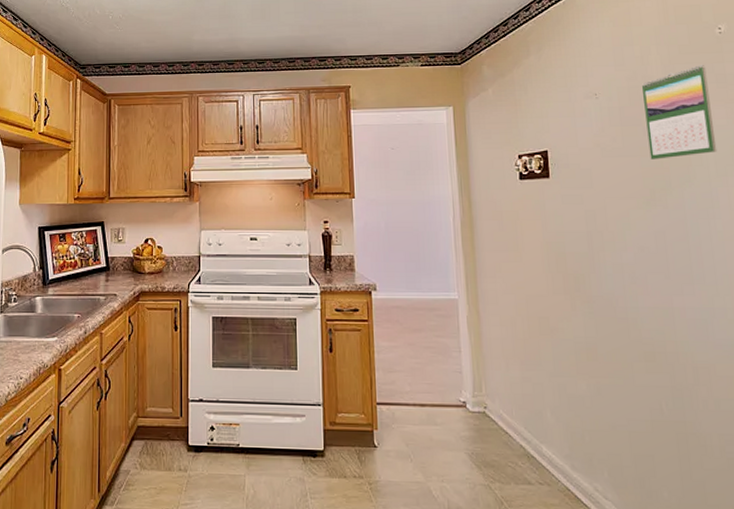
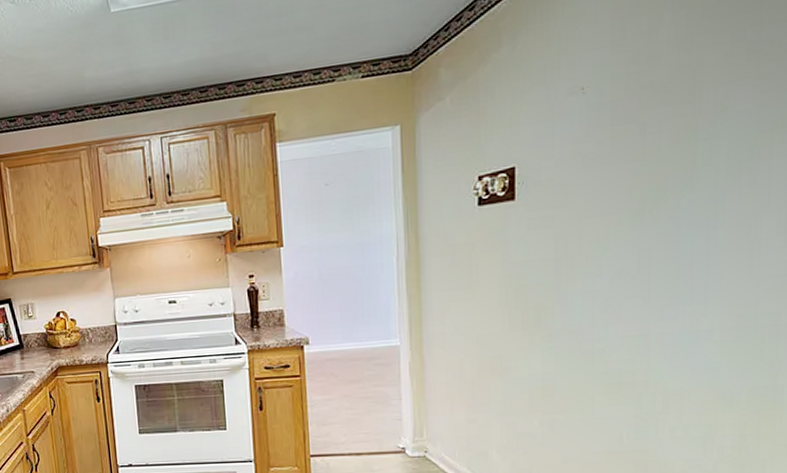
calendar: present [642,65,718,160] -> none [644,32,735,164]

